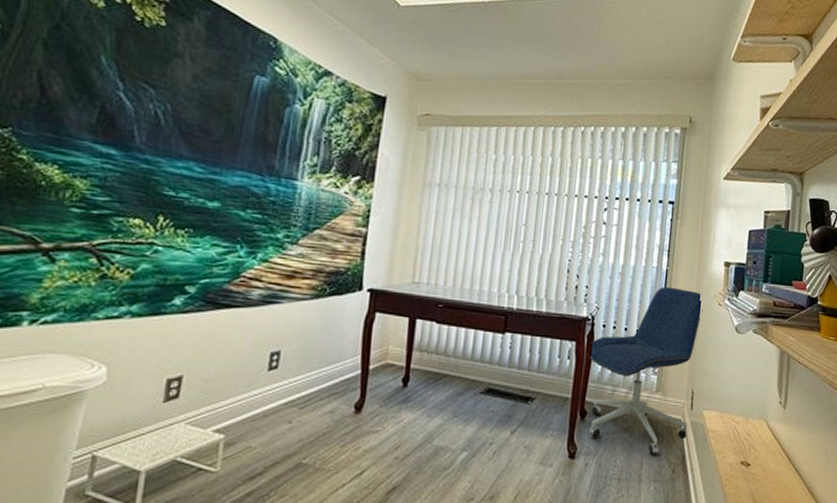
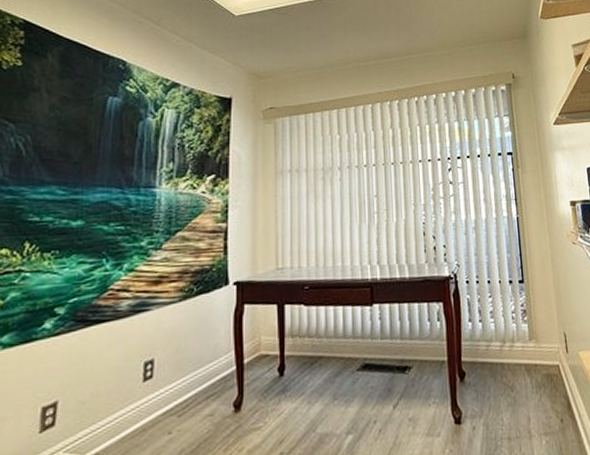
office chair: present [587,286,703,455] -> none [455,233,568,407]

